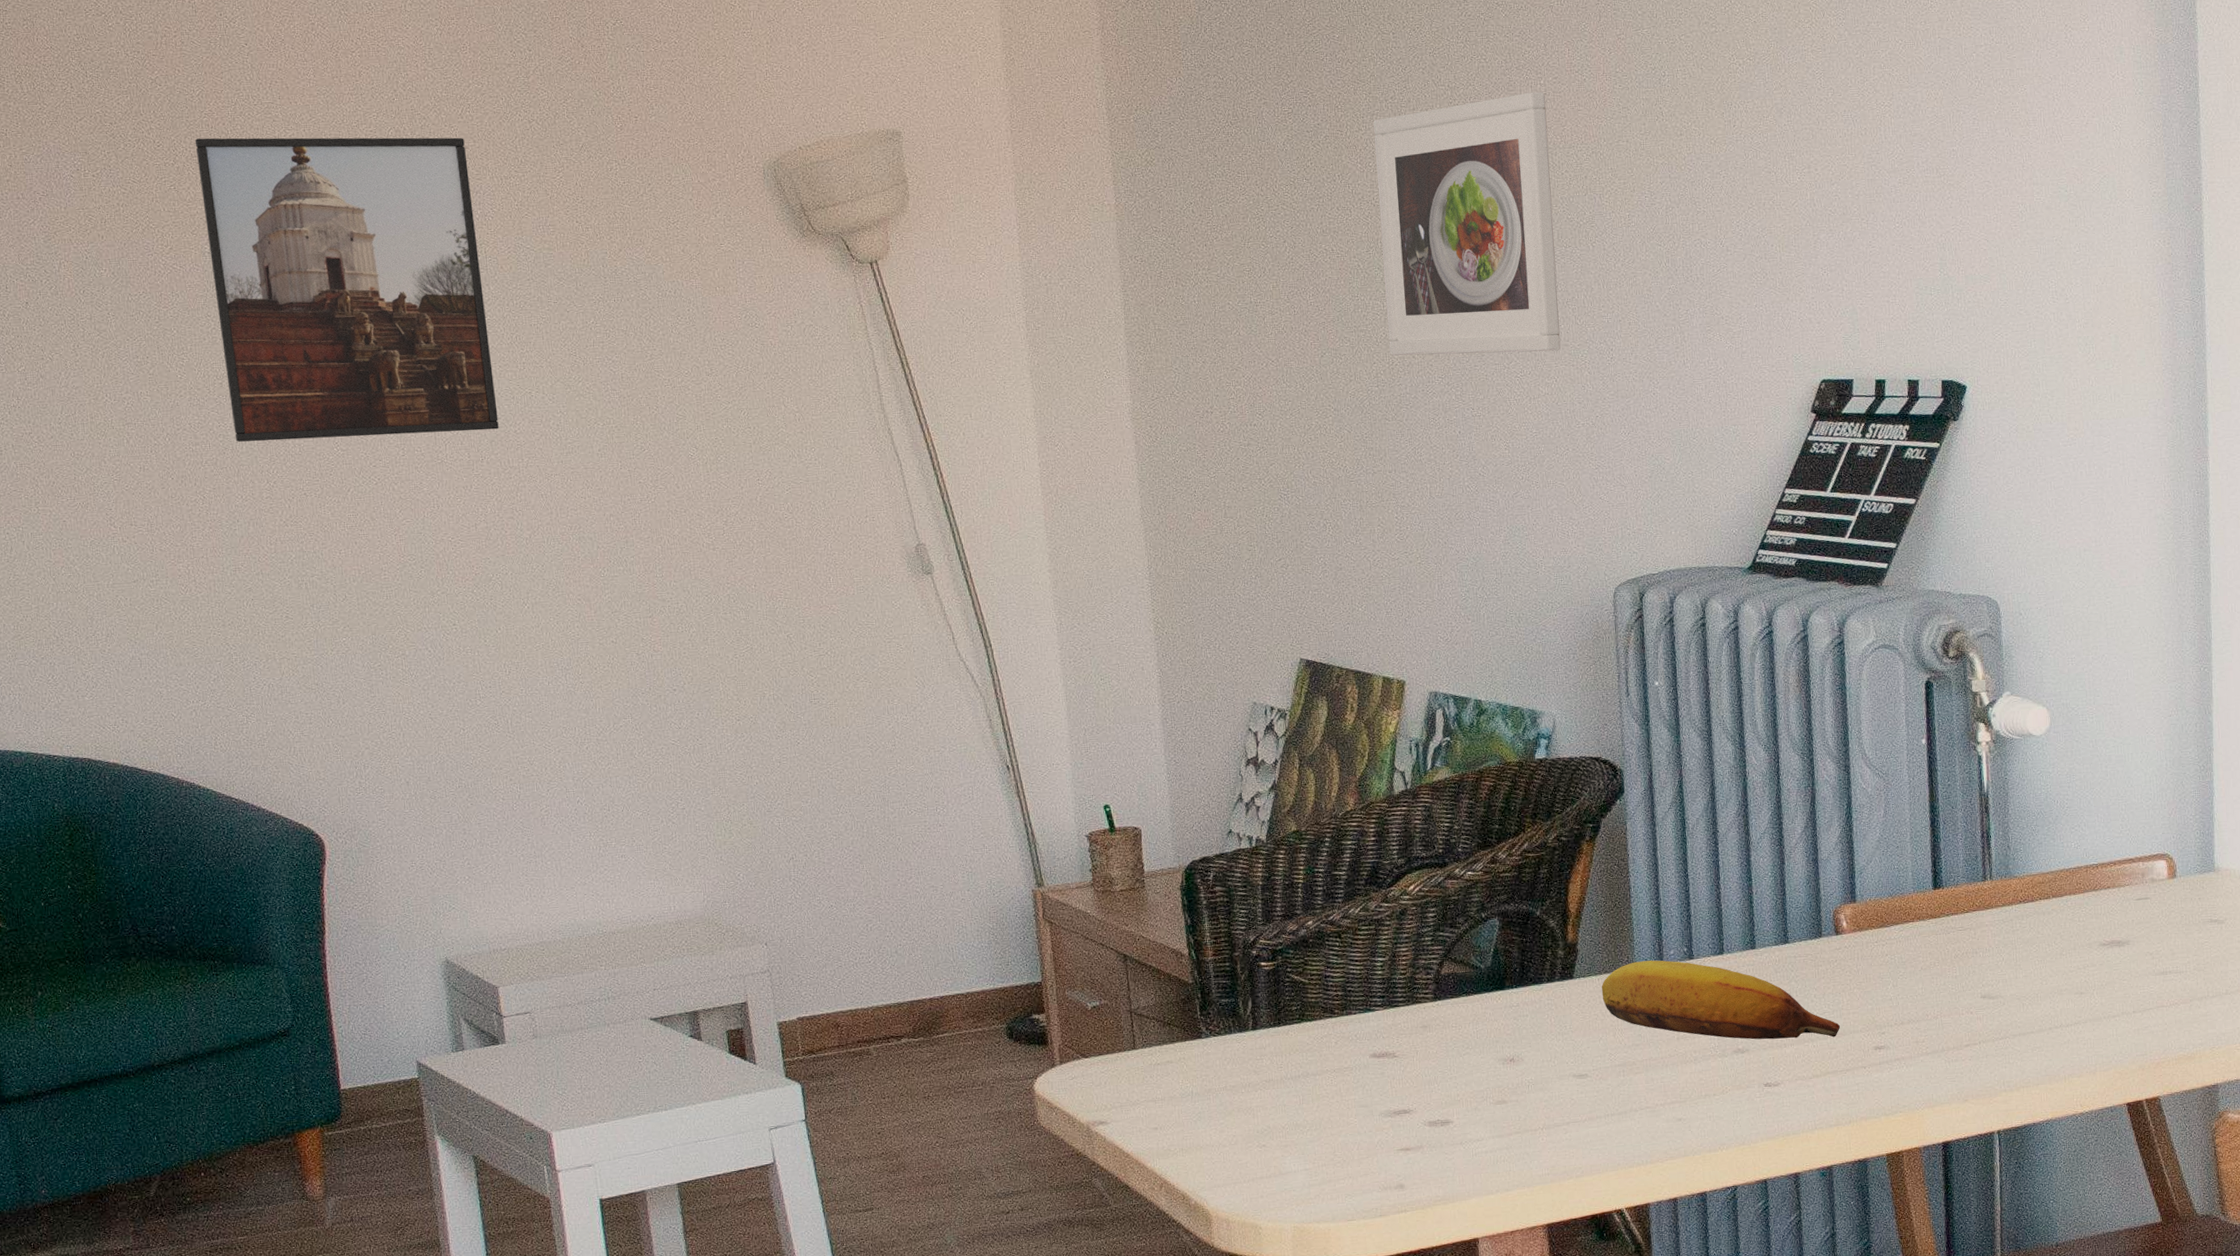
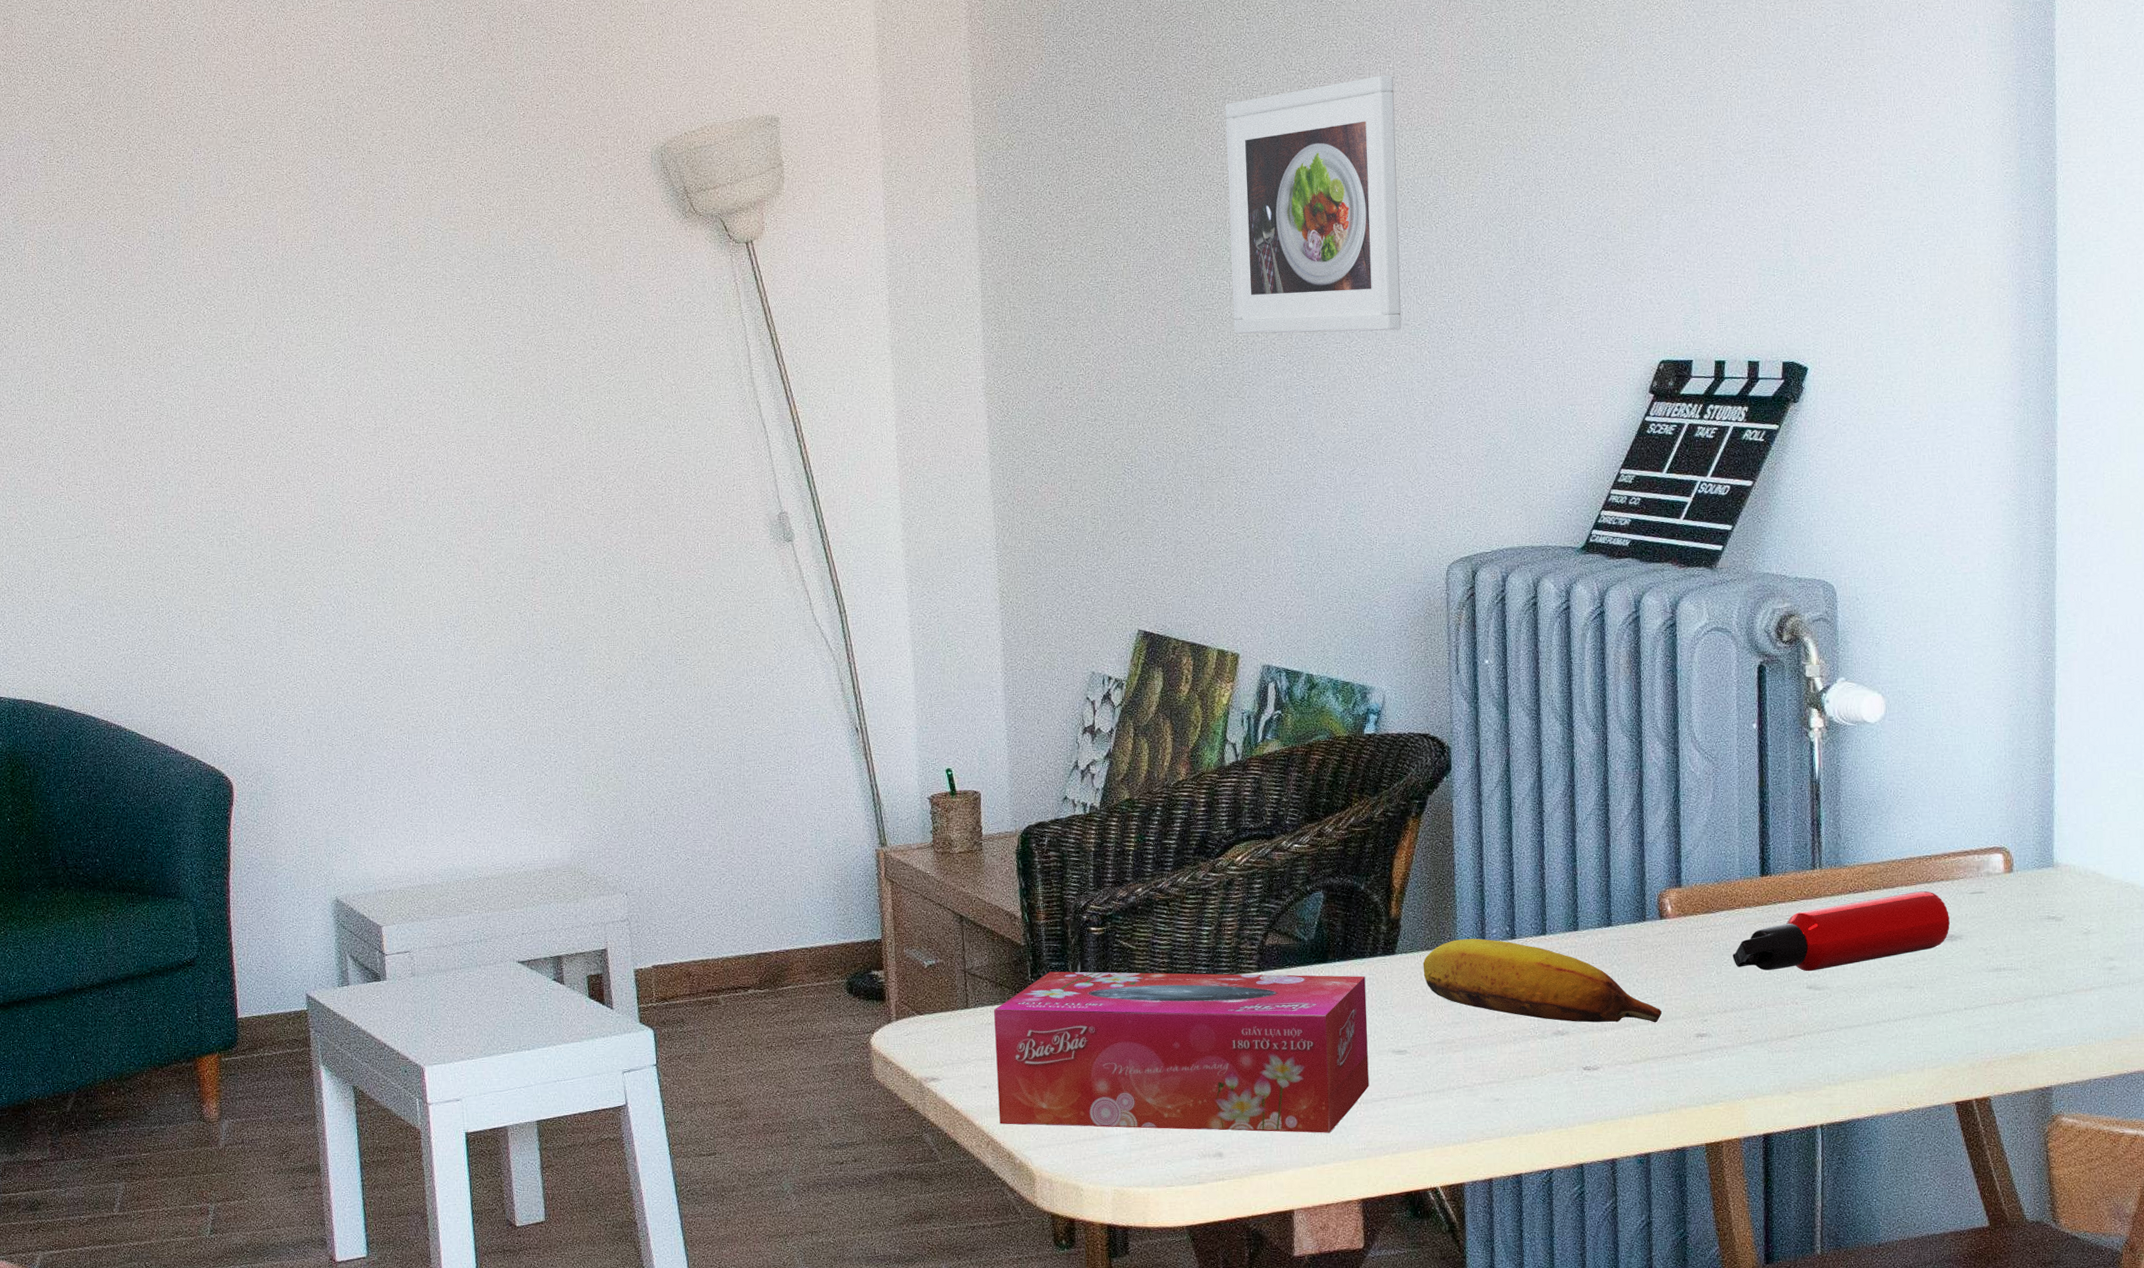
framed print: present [194,137,499,442] -> none [146,125,403,409]
tissue box: none [1163,1001,1551,1166] -> present [994,971,1369,1133]
water bottle: none [1908,898,2117,982] -> present [1732,891,1950,972]

